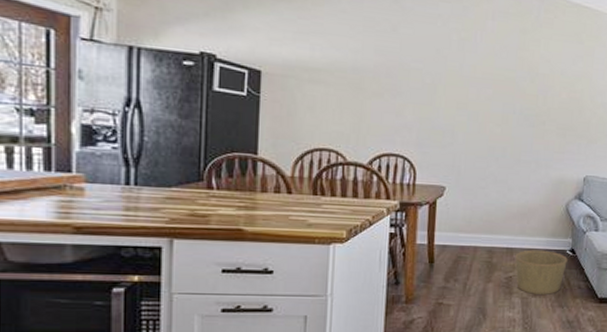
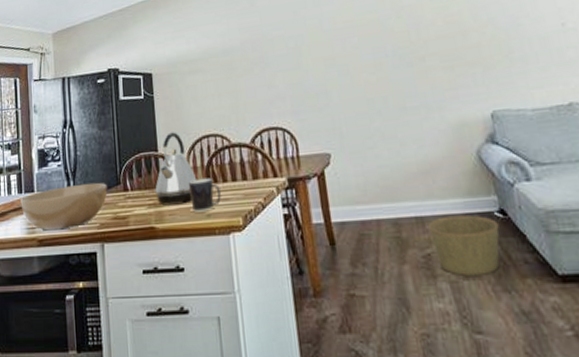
bowl: none [48,172,184,219] -> present [20,182,108,231]
kettle: none [248,138,302,211] -> present [155,132,197,206]
mug: none [290,189,327,222] -> present [188,177,221,214]

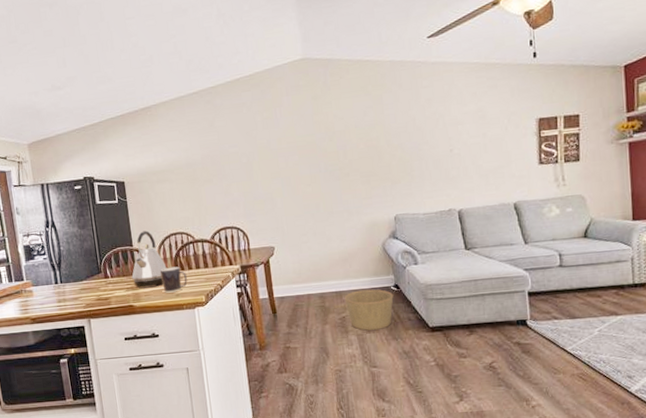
bowl: present [20,182,108,231] -> none [12,272,91,311]

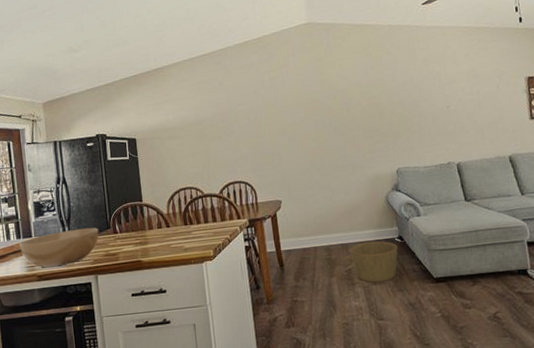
bowl: none [12,272,91,311] -> present [19,227,99,268]
kettle: present [131,230,167,289] -> none [140,186,176,244]
mug: present [159,266,187,294] -> none [168,221,196,249]

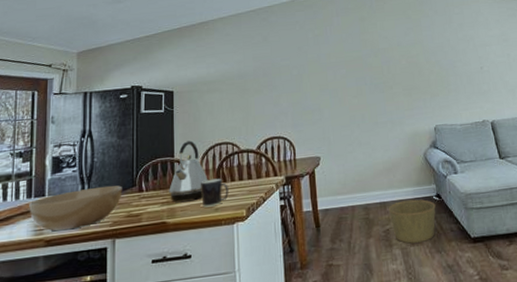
kettle: none [140,186,176,244] -> present [169,140,208,203]
mug: none [168,221,196,249] -> present [200,178,229,209]

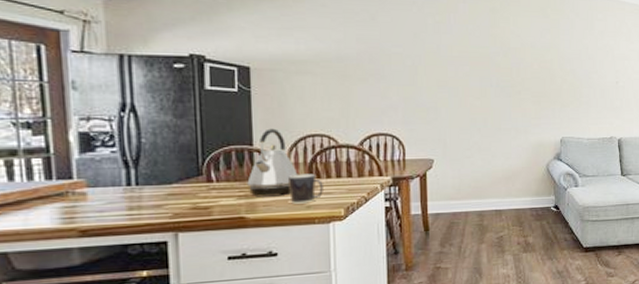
bowl: present [29,185,122,232] -> none [50,172,185,221]
basket: present [388,199,436,244] -> none [504,209,552,250]

